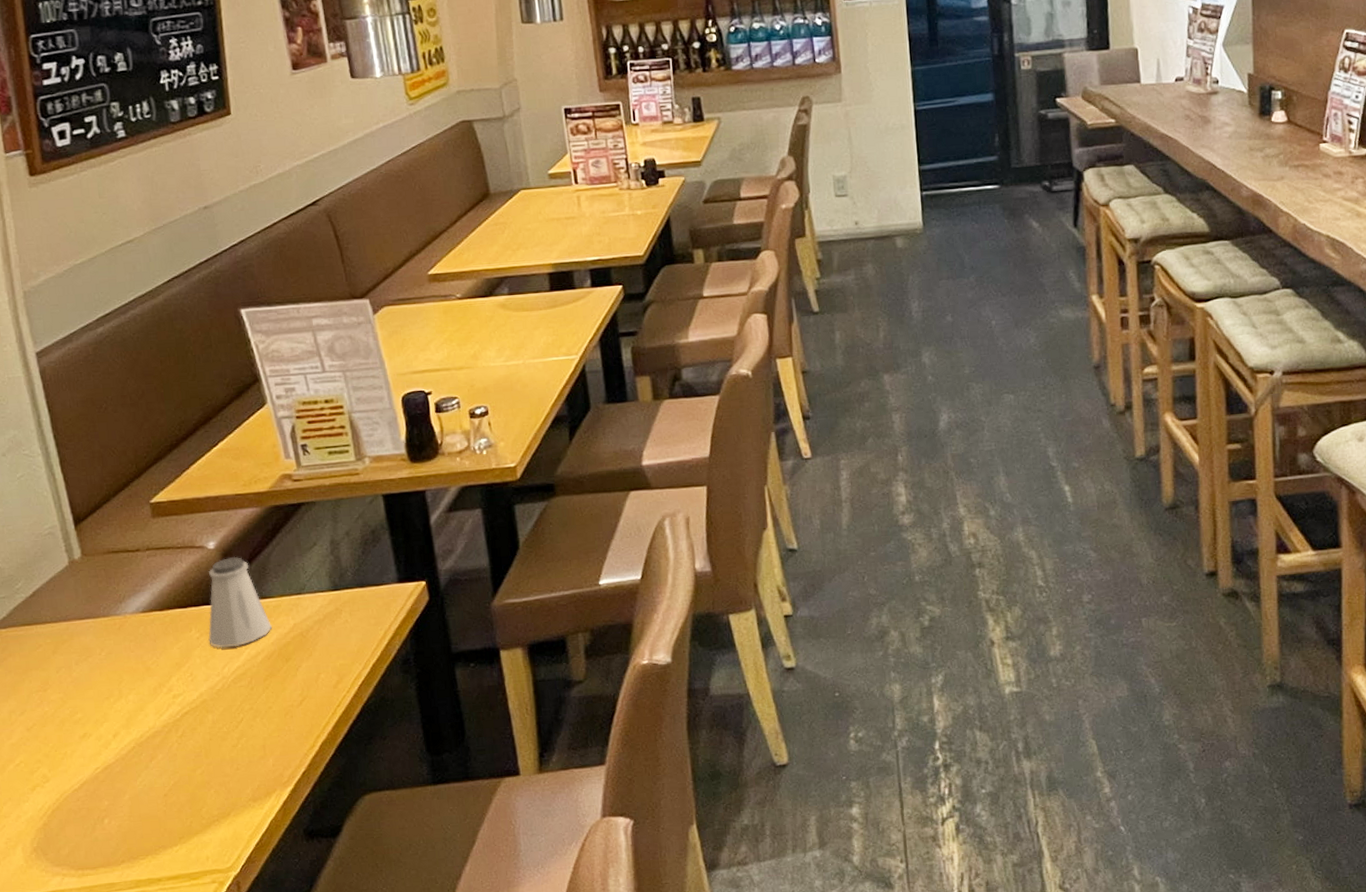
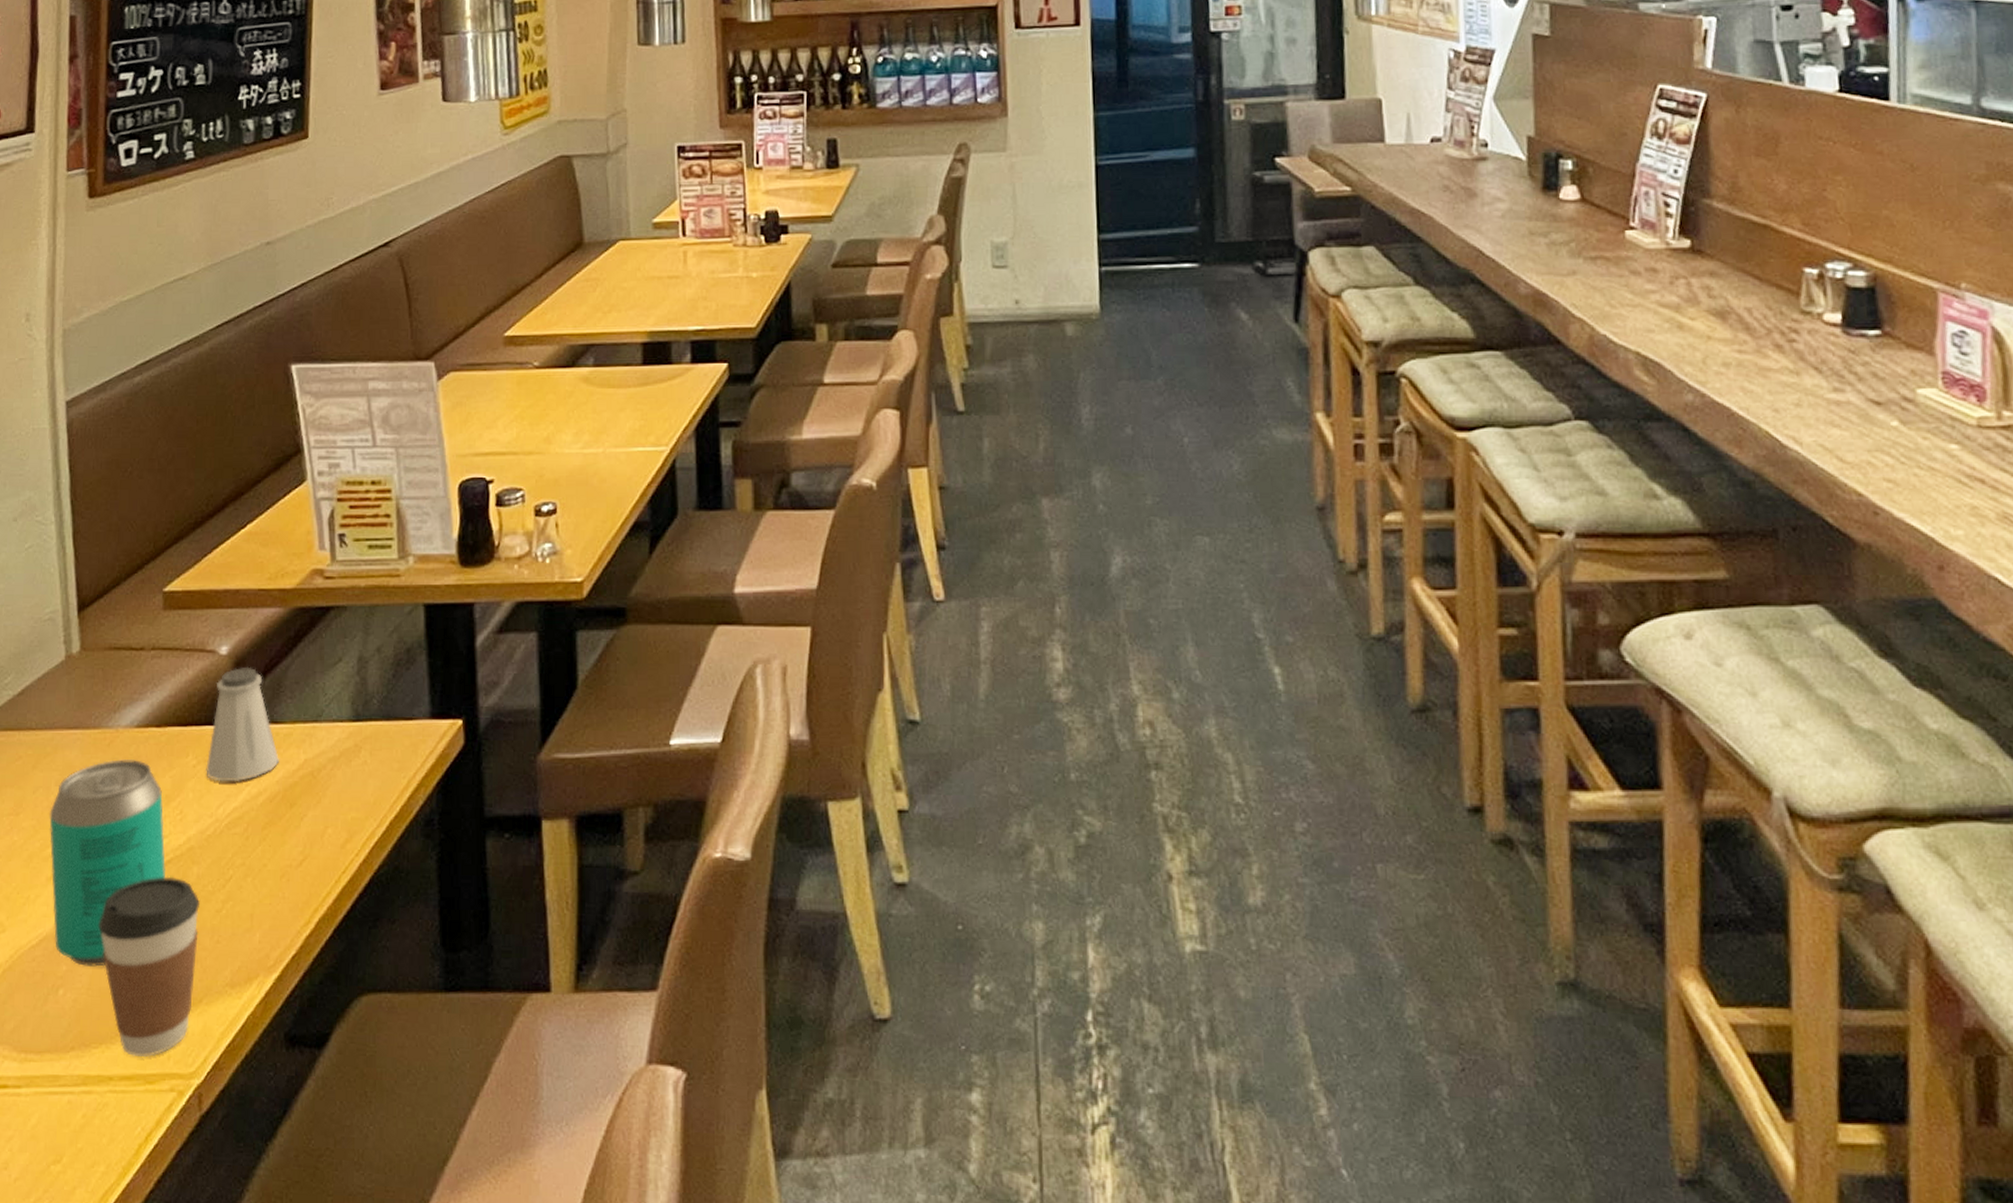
beverage can: none [74,638,185,800] -> present [49,759,166,967]
coffee cup: none [131,724,222,861] -> present [98,876,201,1058]

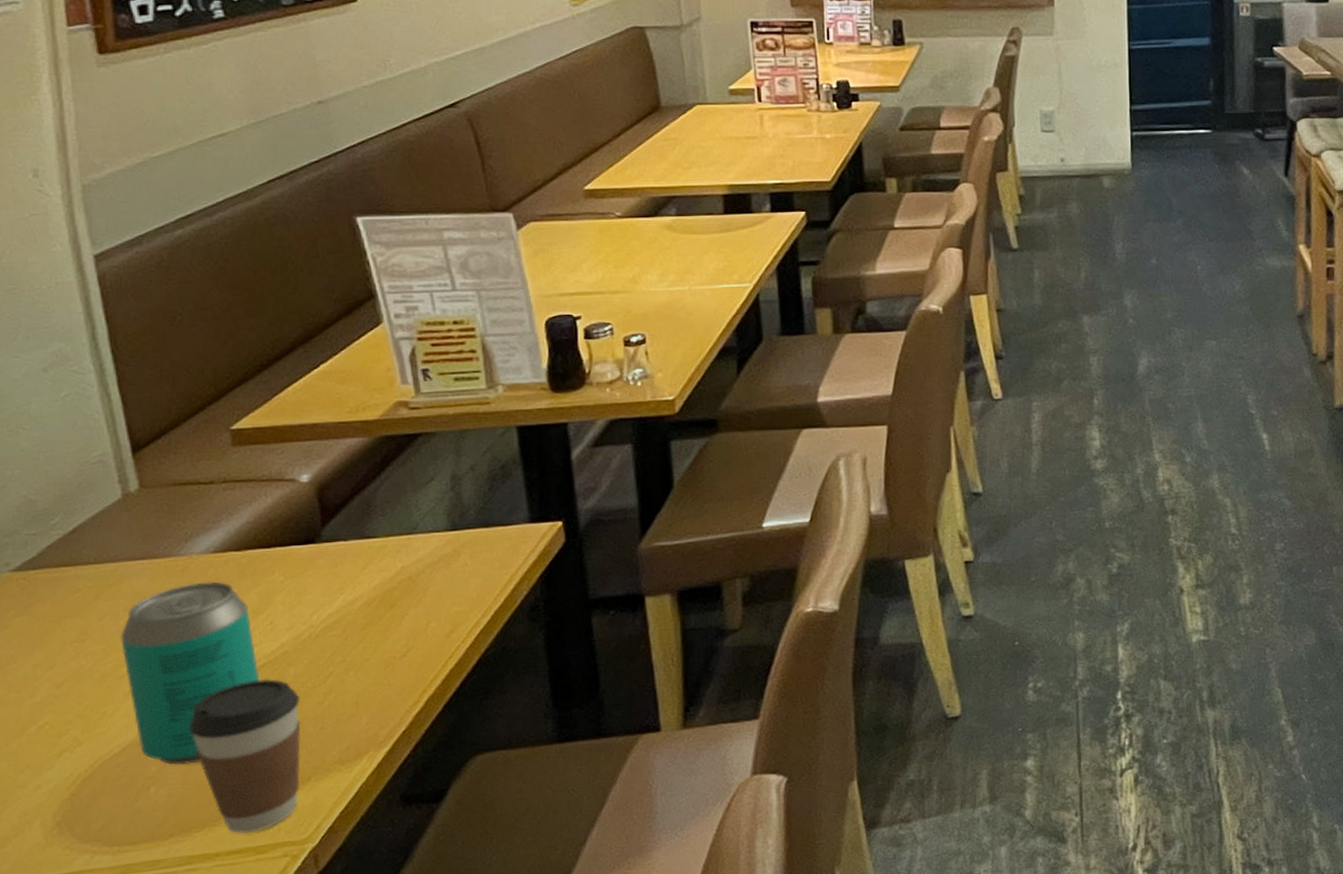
saltshaker: present [206,666,279,782] -> none [295,491,374,593]

